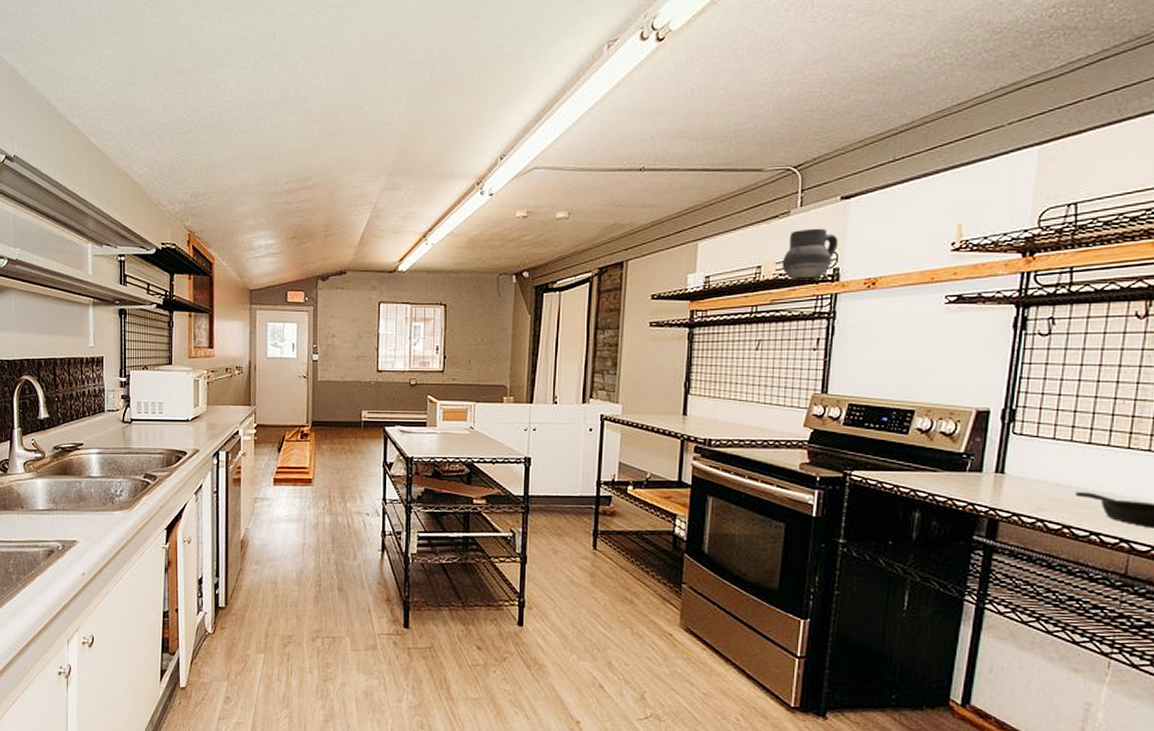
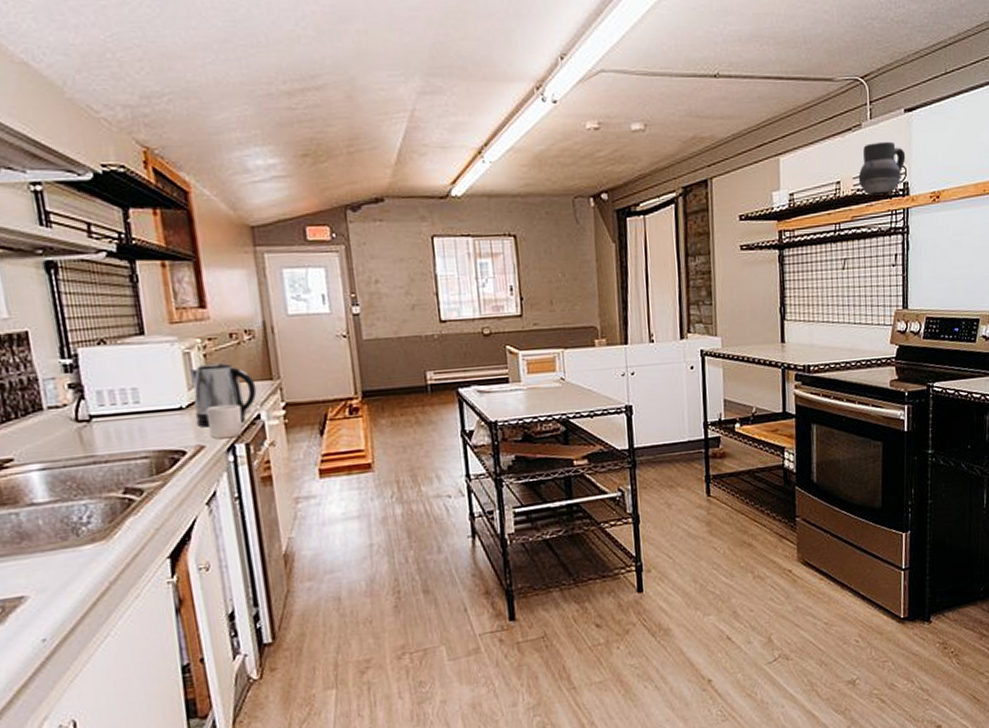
kettle: none [196,389,239,436] -> present [190,362,257,428]
mug: none [203,420,227,447] -> present [205,404,243,439]

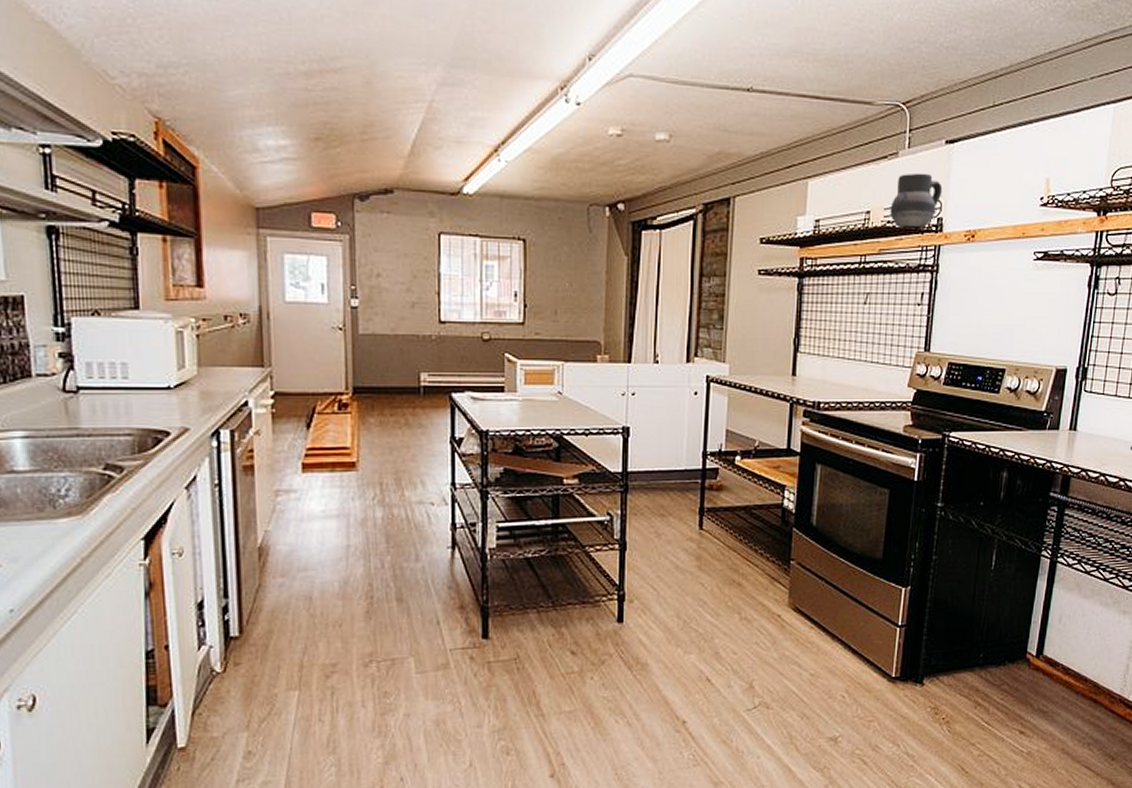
kettle: present [190,362,257,428] -> none [181,344,247,410]
mug: present [205,404,243,439] -> none [193,387,230,423]

